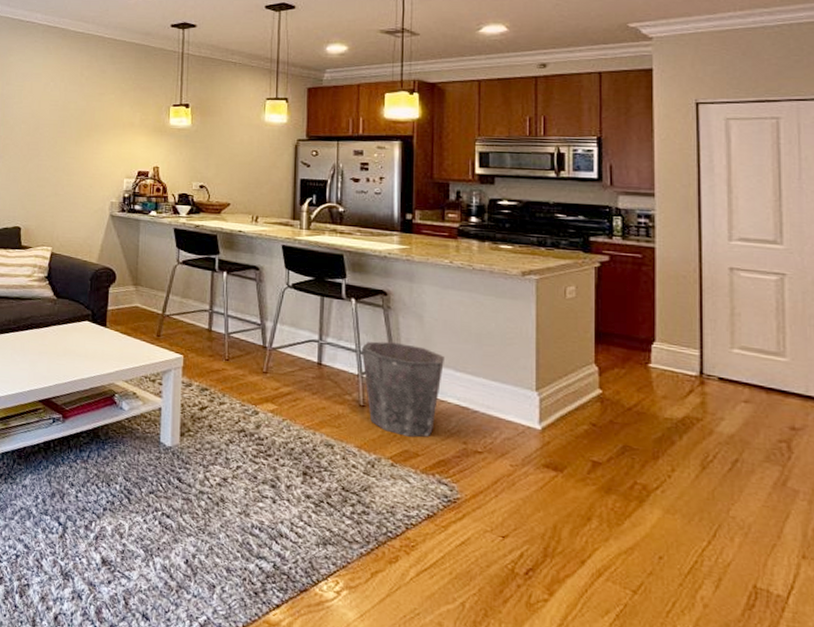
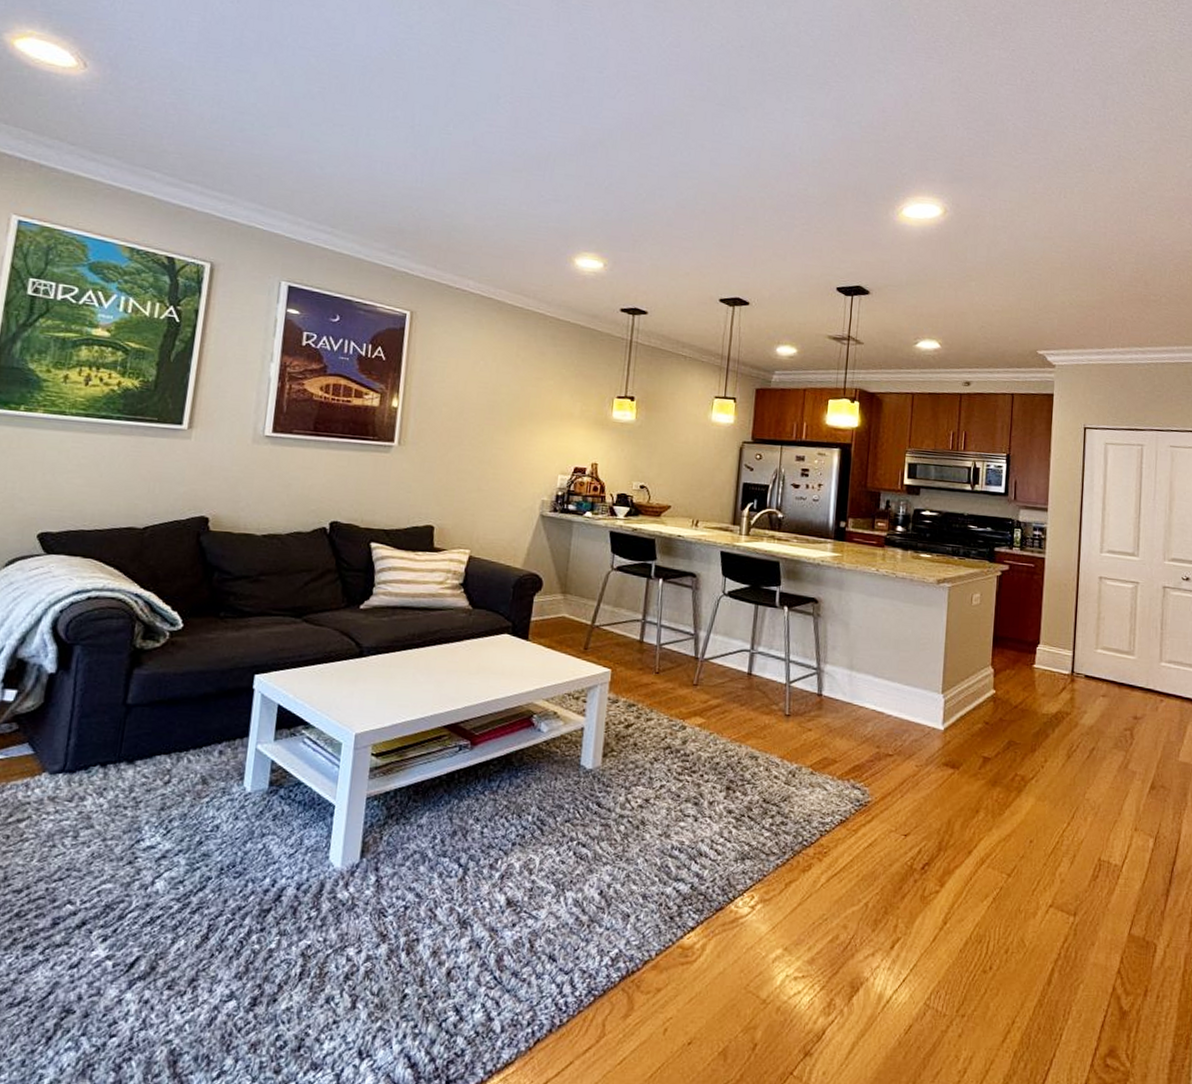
waste bin: present [361,341,444,437] -> none [790,649,865,744]

